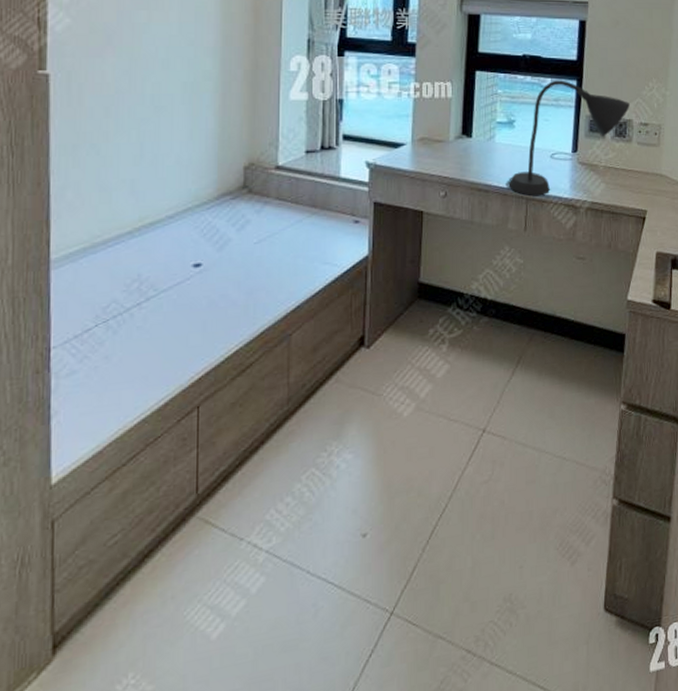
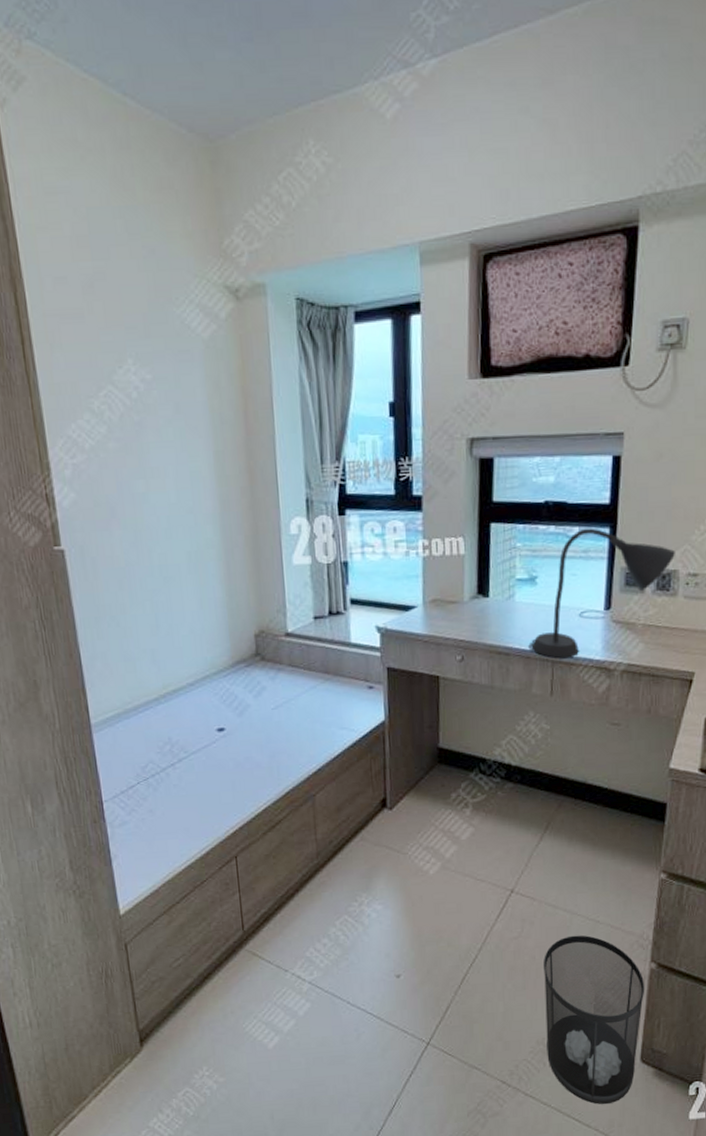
waste bin: none [513,474,608,666] -> present [544,935,645,1104]

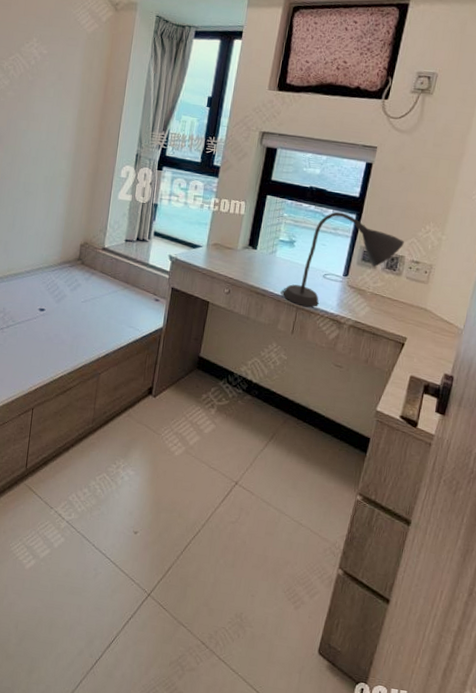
waste bin: present [544,935,645,1104] -> none [242,530,331,684]

